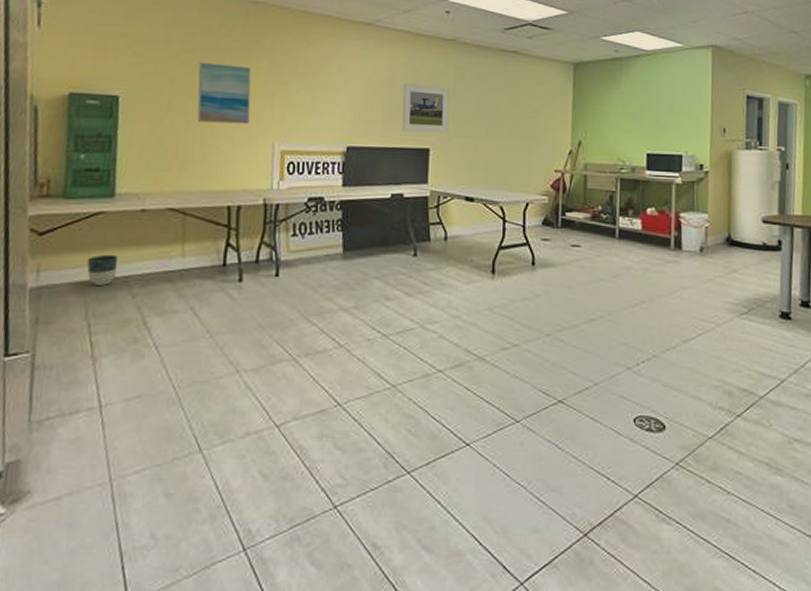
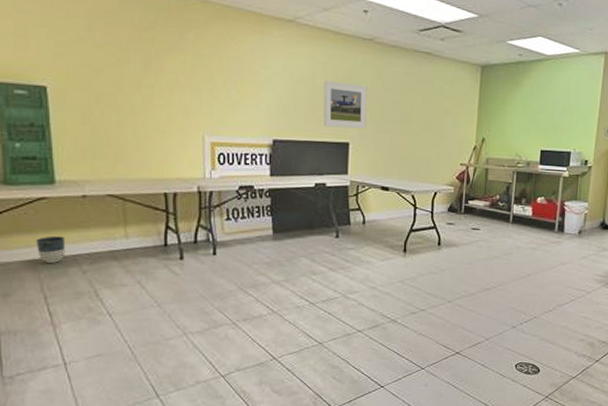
wall art: present [197,62,252,125] -> none [123,54,179,117]

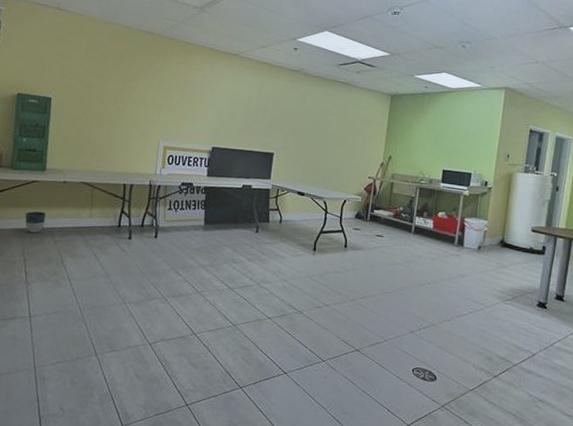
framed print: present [323,81,368,130] -> none [254,102,292,143]

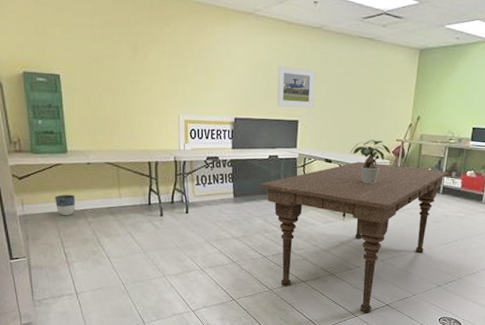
dining table: none [231,196,420,359] -> present [260,162,449,314]
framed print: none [254,102,292,143] -> present [277,66,316,109]
potted plant: none [322,174,363,219] -> present [349,138,391,183]

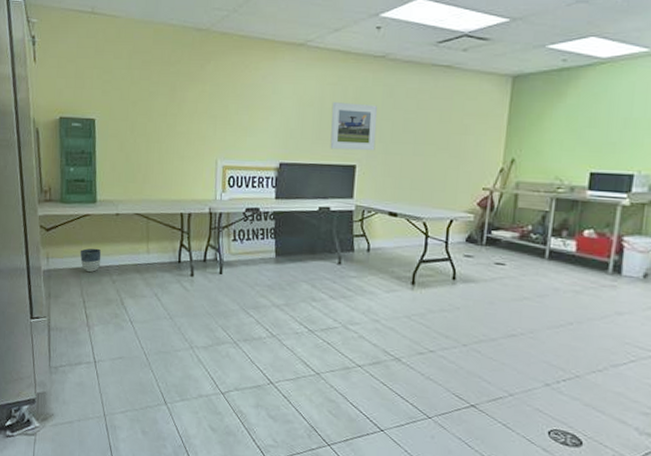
dining table: present [260,162,449,314] -> none [307,216,557,416]
potted plant: present [349,138,391,183] -> none [420,187,475,244]

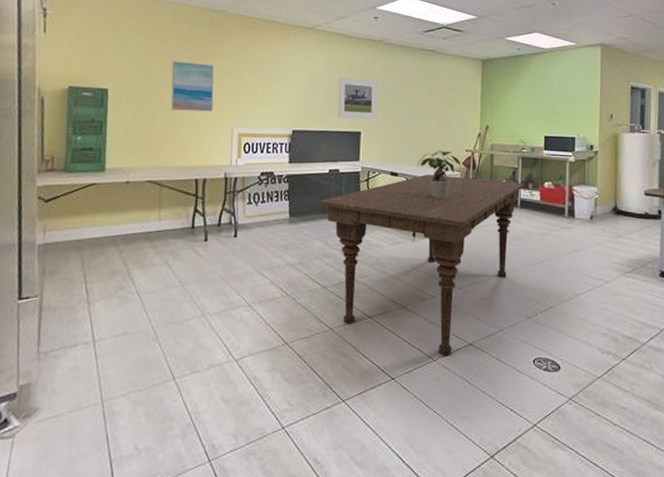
planter: present [80,248,102,272] -> none [83,218,108,243]
wall art: none [154,87,197,143] -> present [170,61,215,112]
dining table: none [307,216,557,416] -> present [319,175,525,356]
potted plant: none [420,187,475,244] -> present [417,149,461,198]

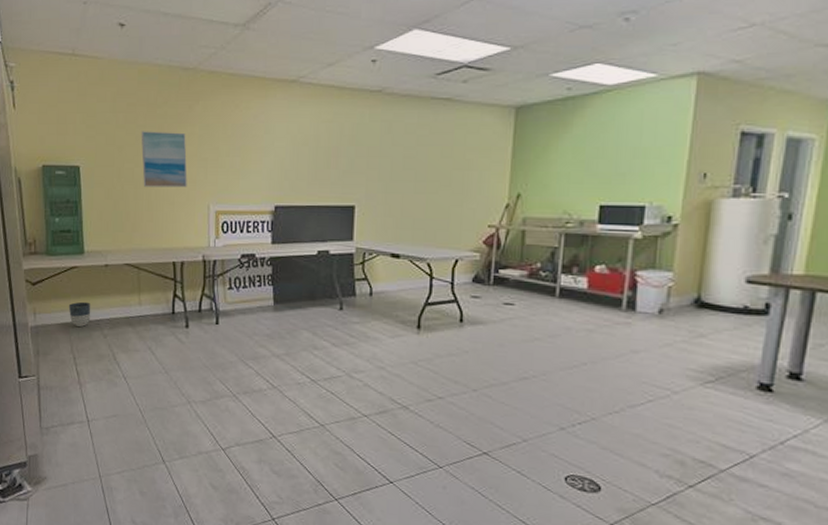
planter: none [83,218,108,243] -> present [68,301,91,327]
dining table: present [319,175,525,356] -> none [307,256,567,464]
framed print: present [338,77,378,120] -> none [327,140,376,191]
potted plant: present [417,149,461,198] -> none [423,225,481,284]

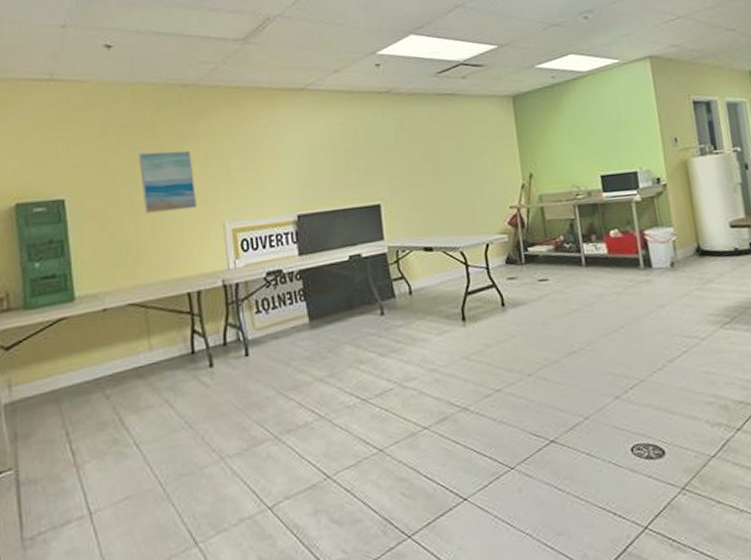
planter: present [68,301,91,327] -> none [56,358,88,392]

